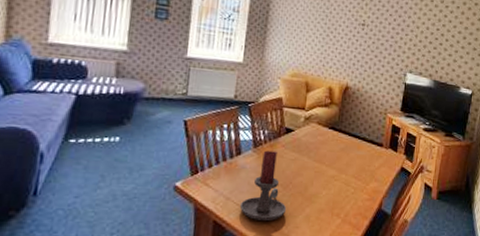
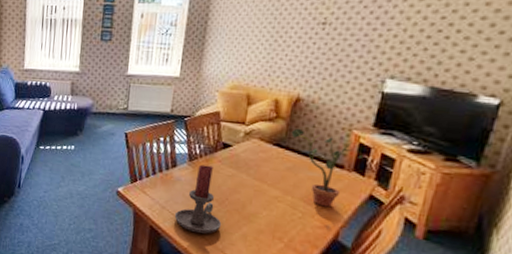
potted plant: none [343,113,396,181] -> present [291,128,364,208]

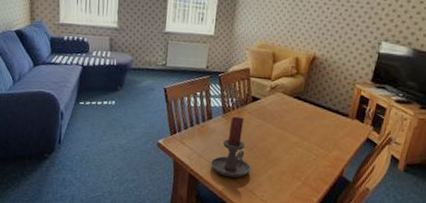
potted plant: present [291,128,364,208] -> none [308,83,364,150]

